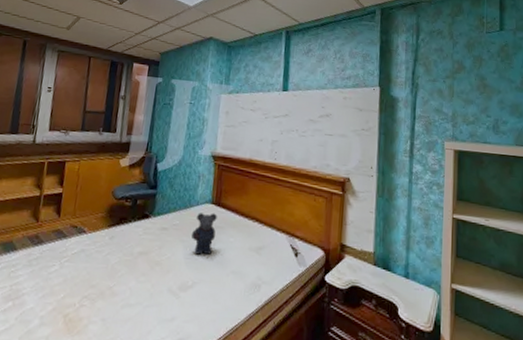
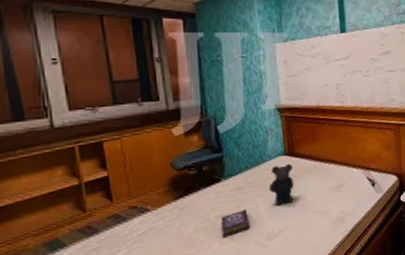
book: none [140,251,168,277] -> present [221,209,250,238]

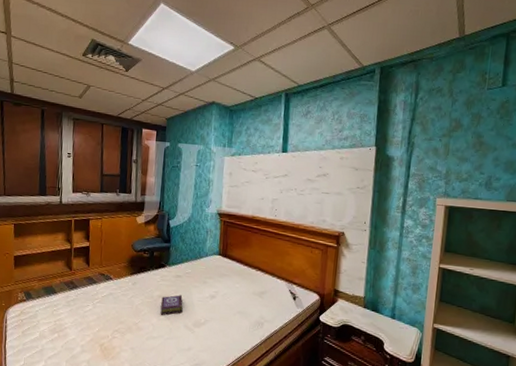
bear: present [268,163,293,205] -> none [202,263,224,298]

